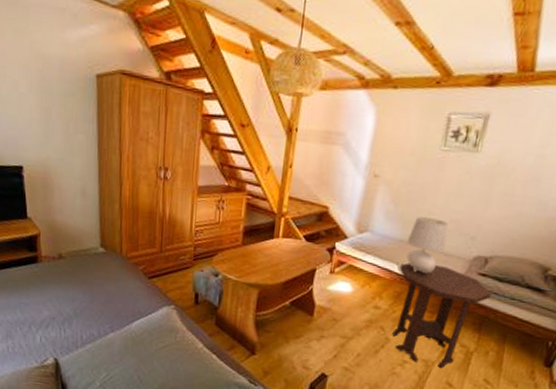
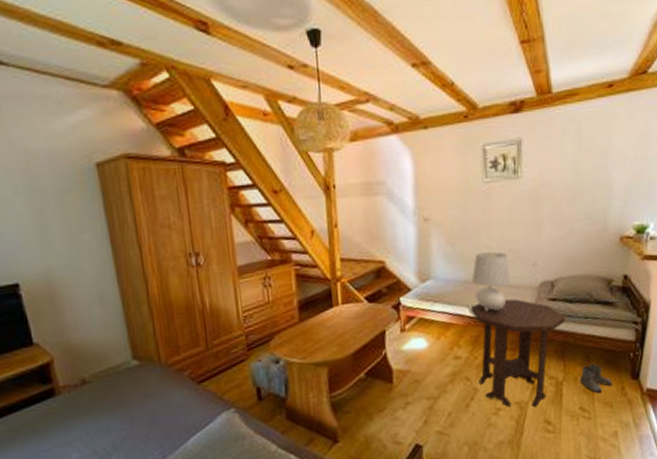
boots: none [490,342,523,371] -> present [579,363,612,393]

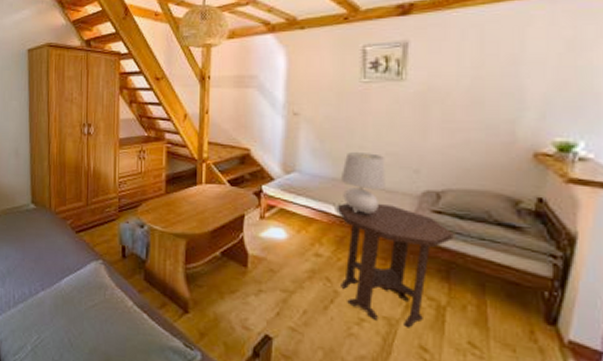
boots: present [579,363,612,393] -> none [469,293,516,331]

